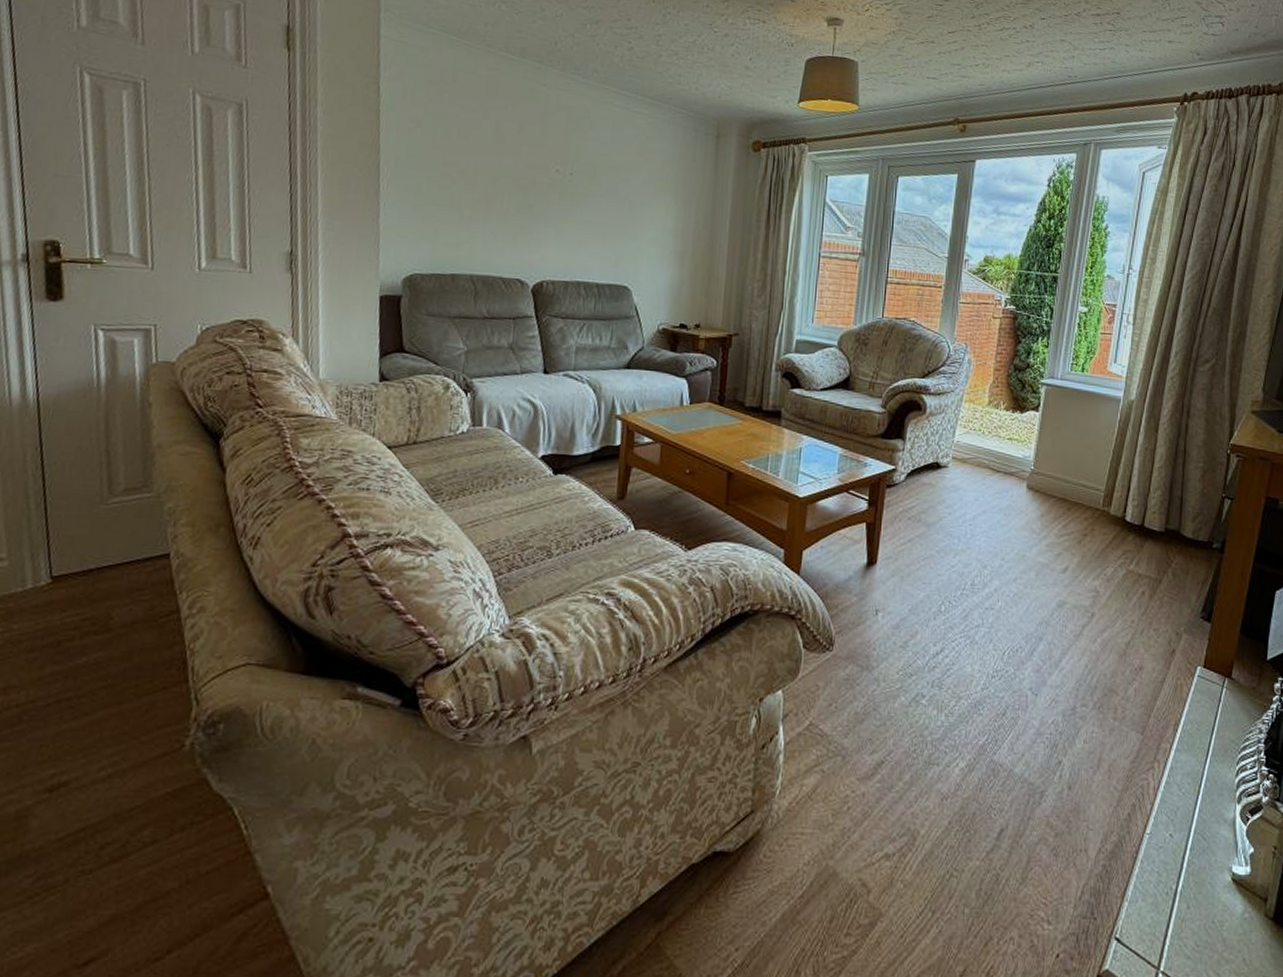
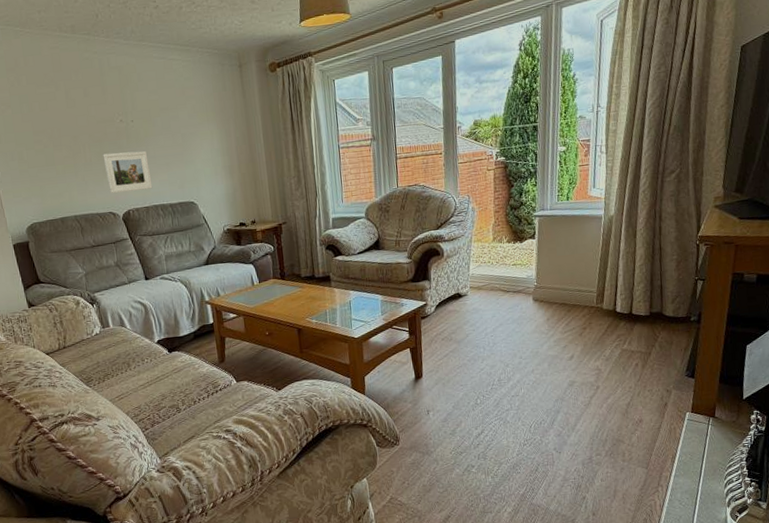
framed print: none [522,206,581,261] -> present [102,151,153,193]

